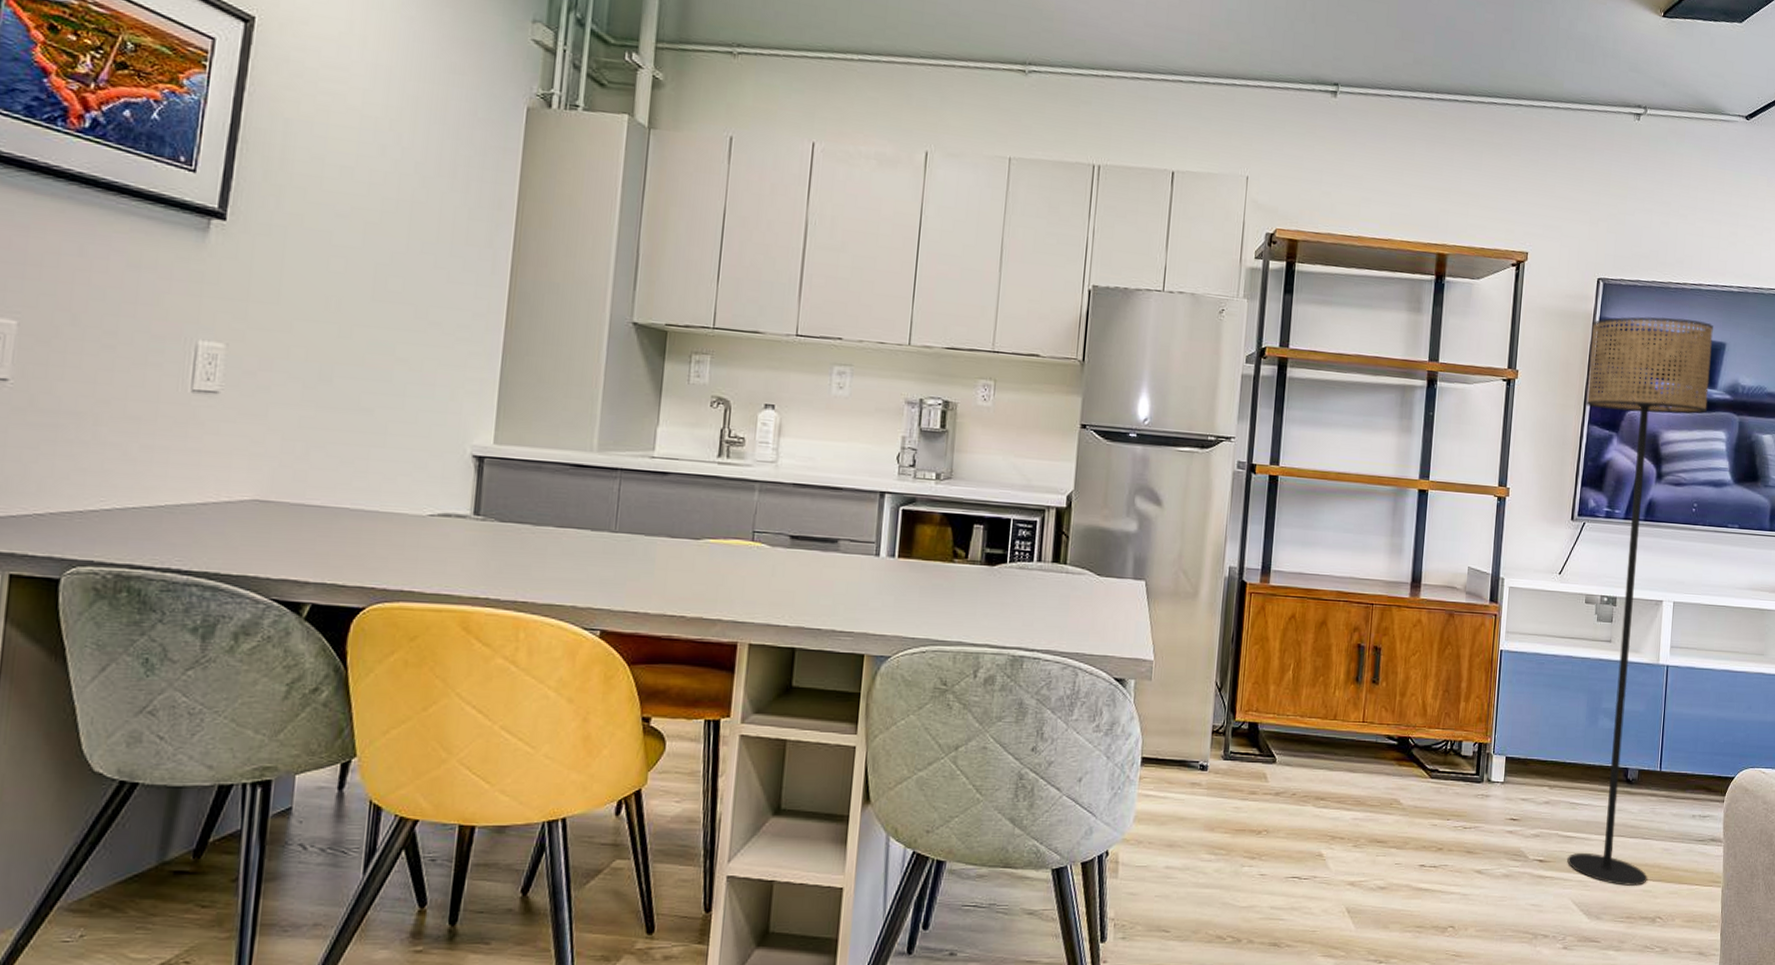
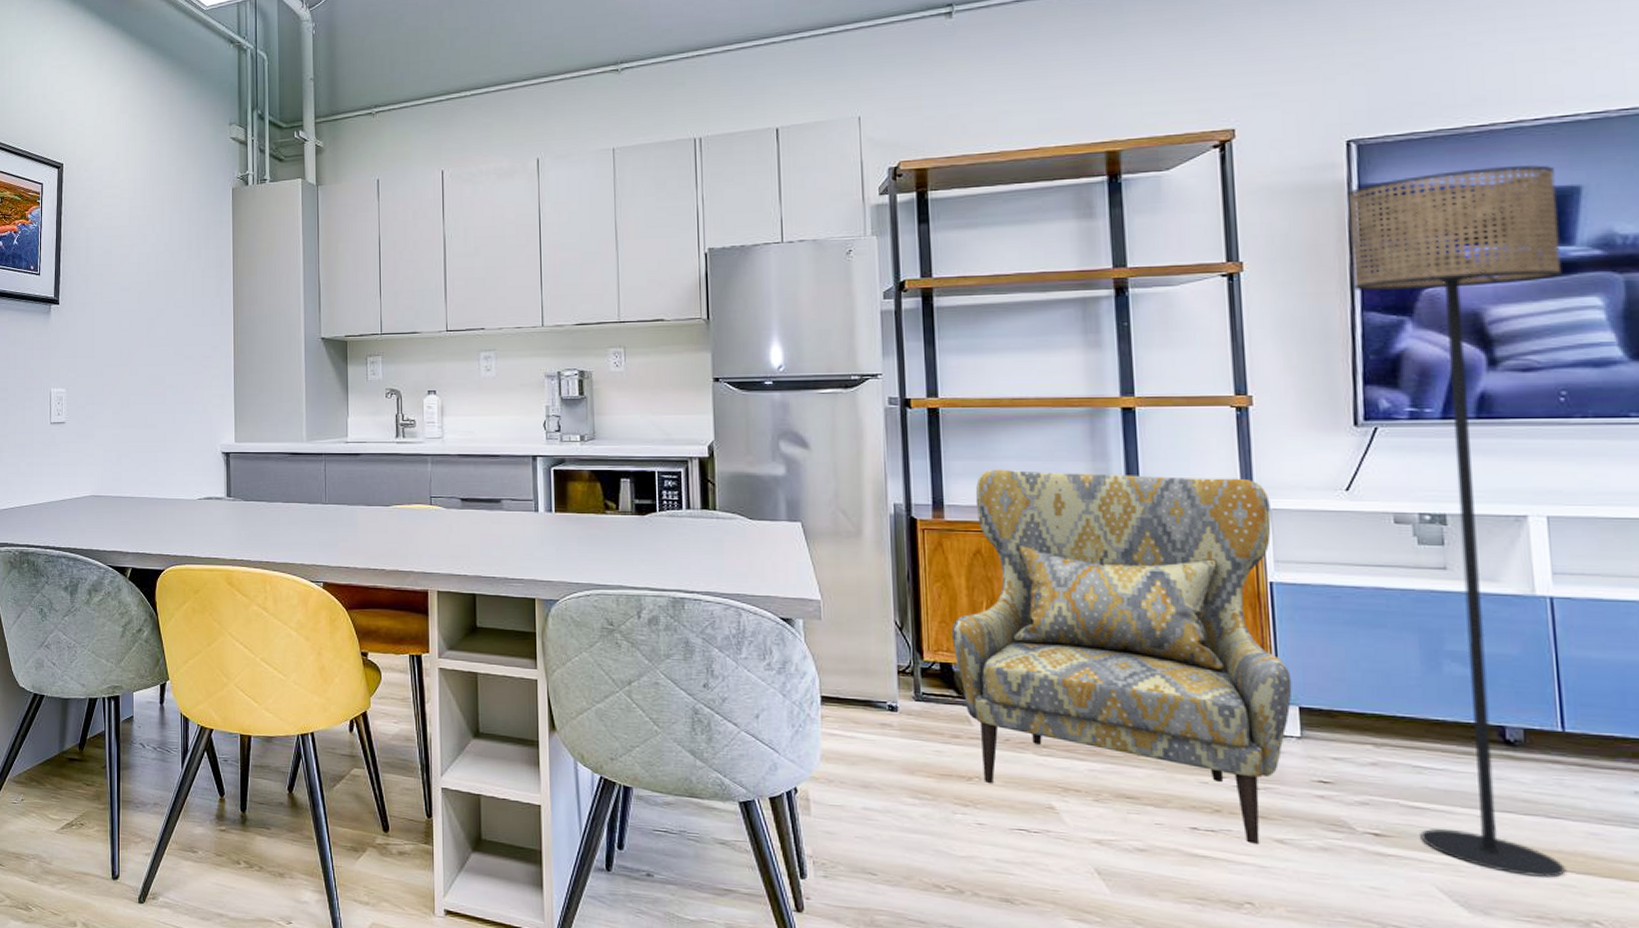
armchair: none [1261,538,1510,875] -> present [951,469,1292,844]

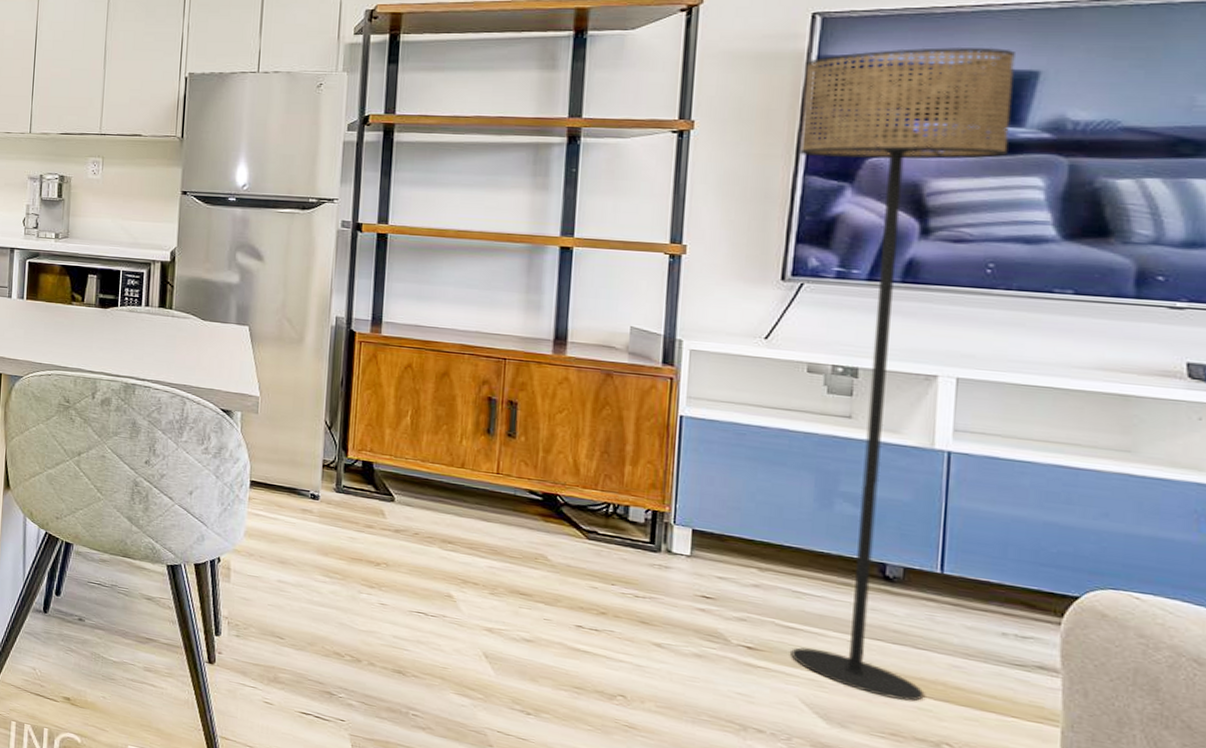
armchair: present [951,469,1292,844] -> none [375,293,690,646]

